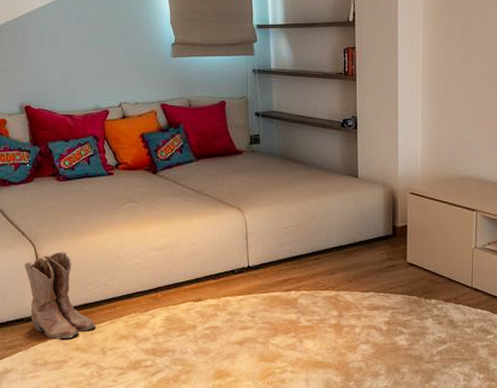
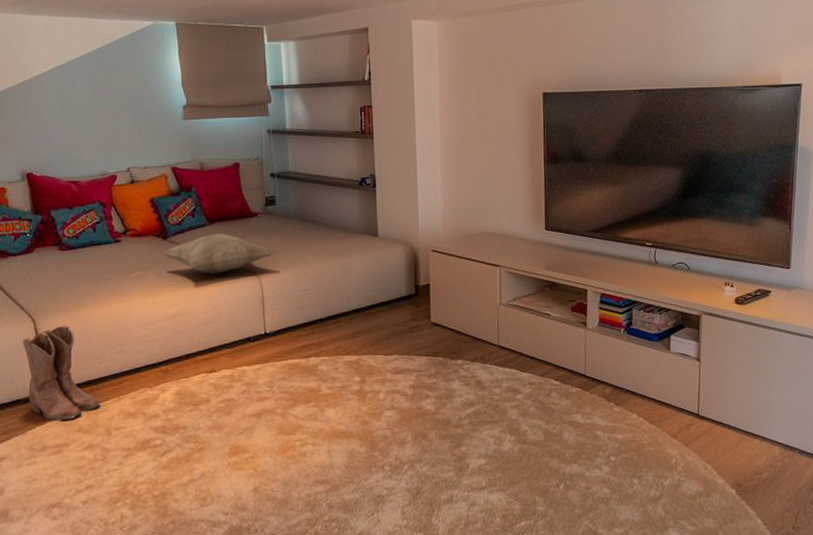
decorative pillow: none [152,170,257,208] -> present [162,234,273,274]

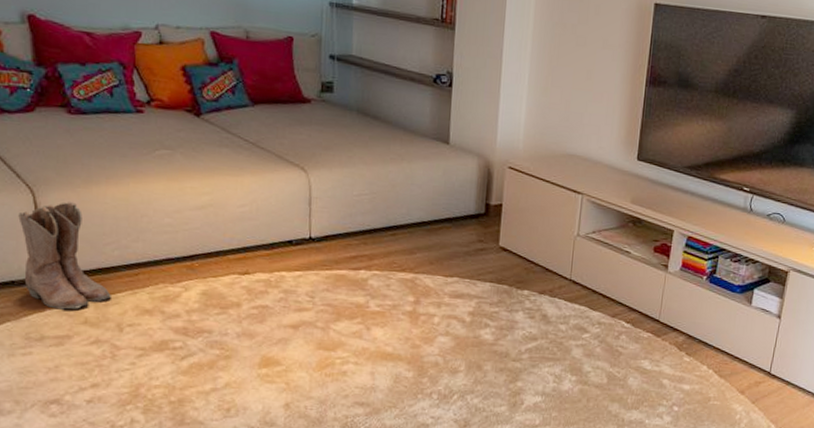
decorative pillow: present [162,234,273,274] -> none [193,117,326,164]

